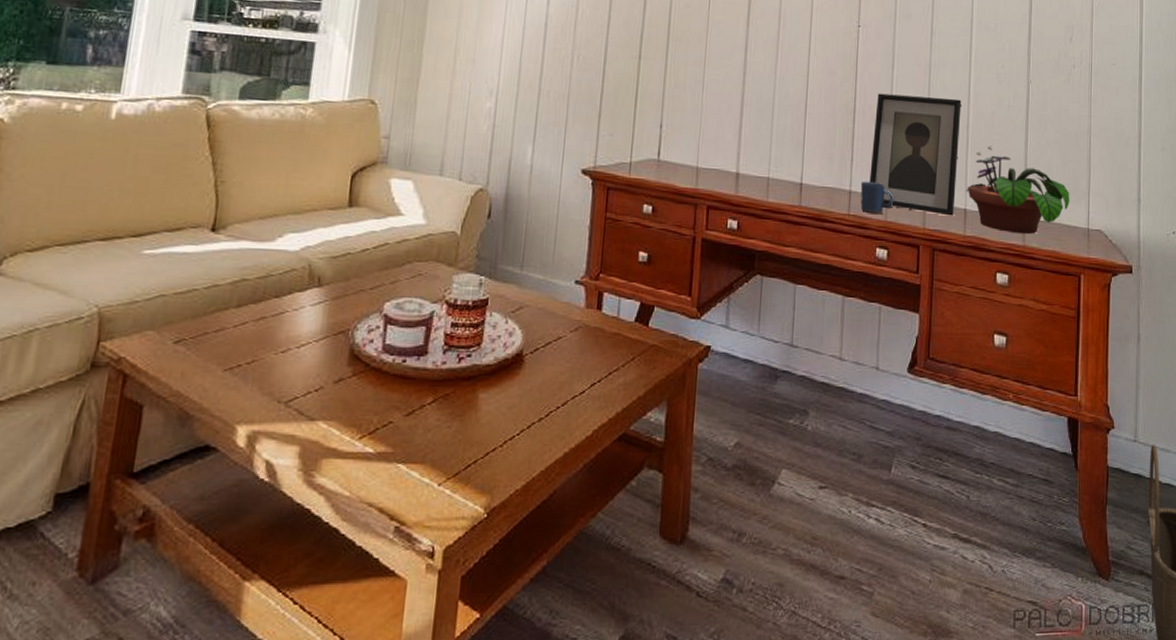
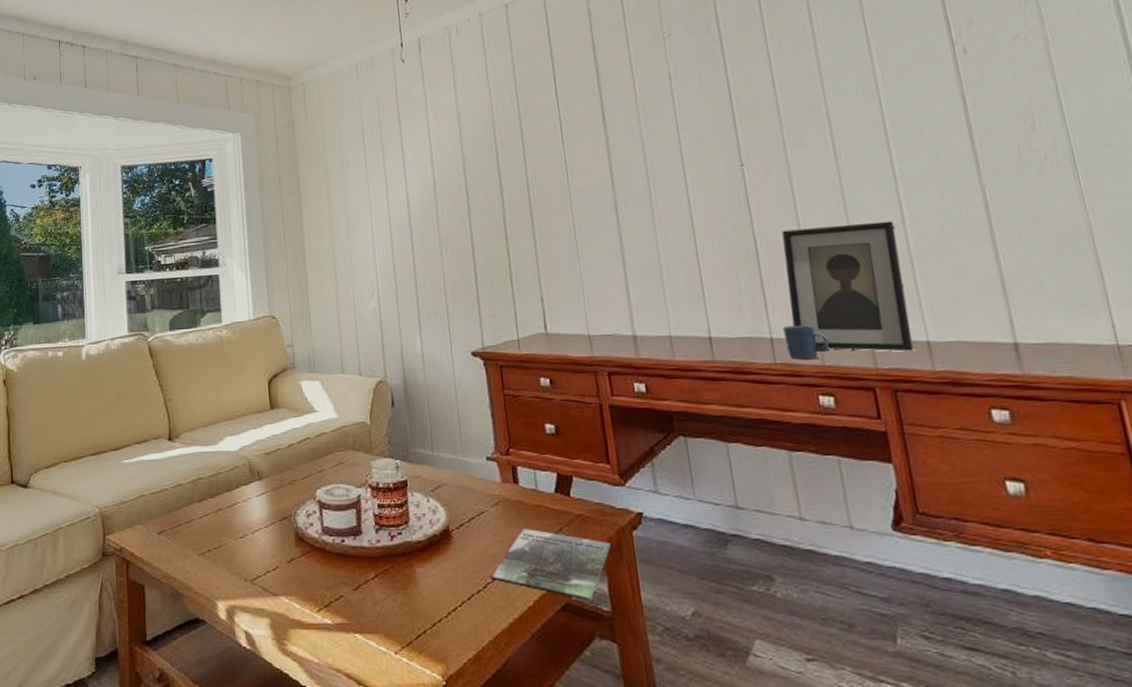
magazine: none [555,355,677,431] -> present [490,528,612,601]
potted flower: present [966,145,1070,235] -> none [923,266,1081,362]

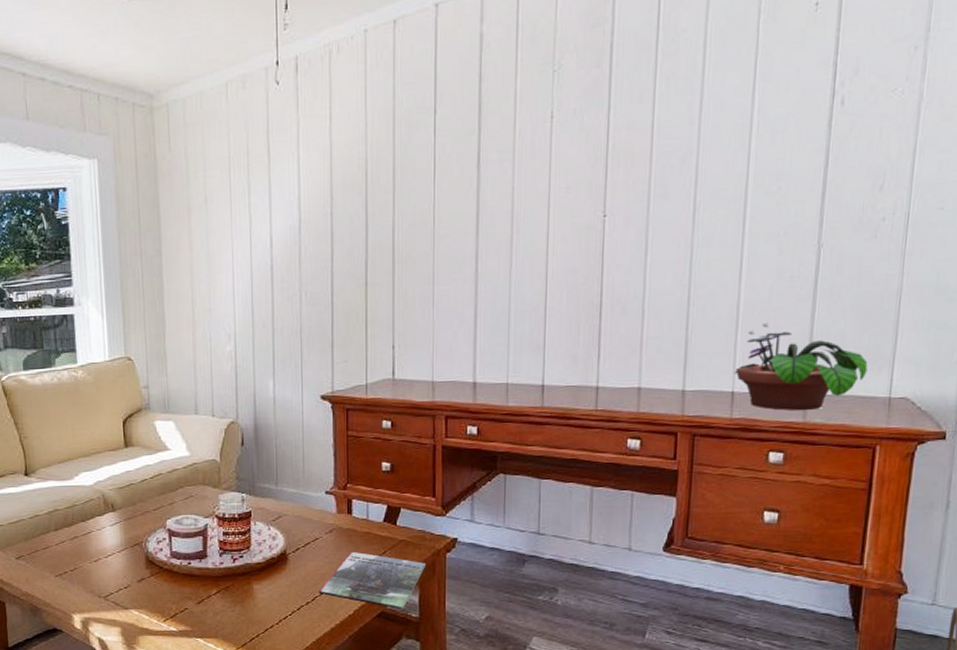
picture frame: present [781,221,914,352] -> none [619,277,731,401]
mug: present [782,325,830,360] -> none [609,375,648,407]
potted flower: none [923,266,1081,362] -> present [734,322,868,411]

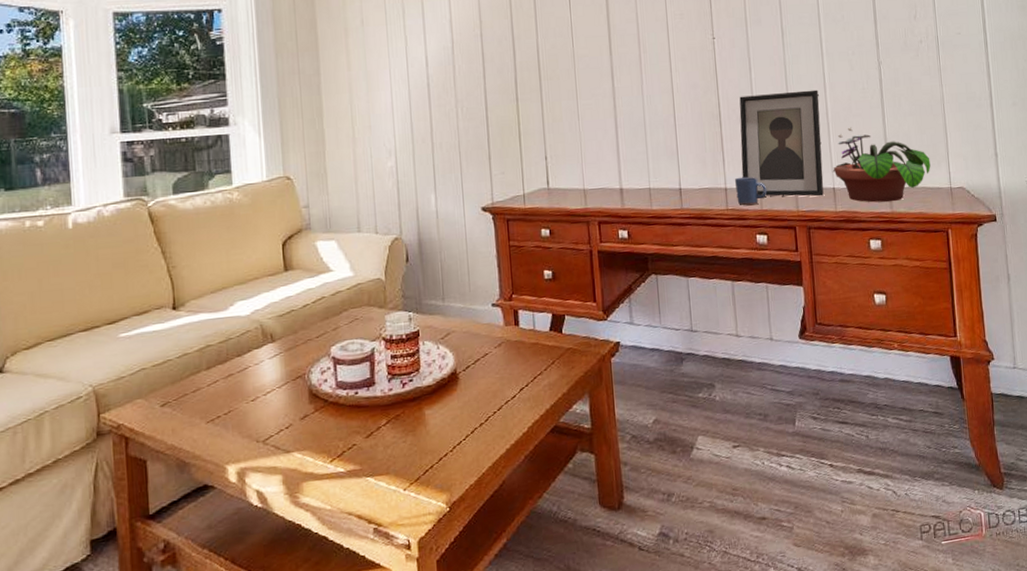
magazine: present [319,551,427,610] -> none [492,364,594,422]
mug: none [609,375,648,407] -> present [734,176,767,205]
picture frame: none [619,277,731,401] -> present [739,89,824,197]

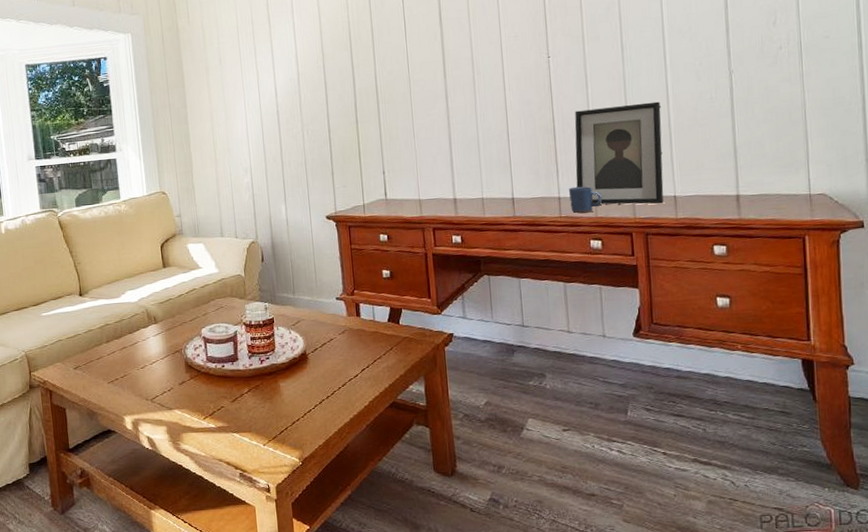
potted flower: present [832,127,931,203] -> none [673,136,787,210]

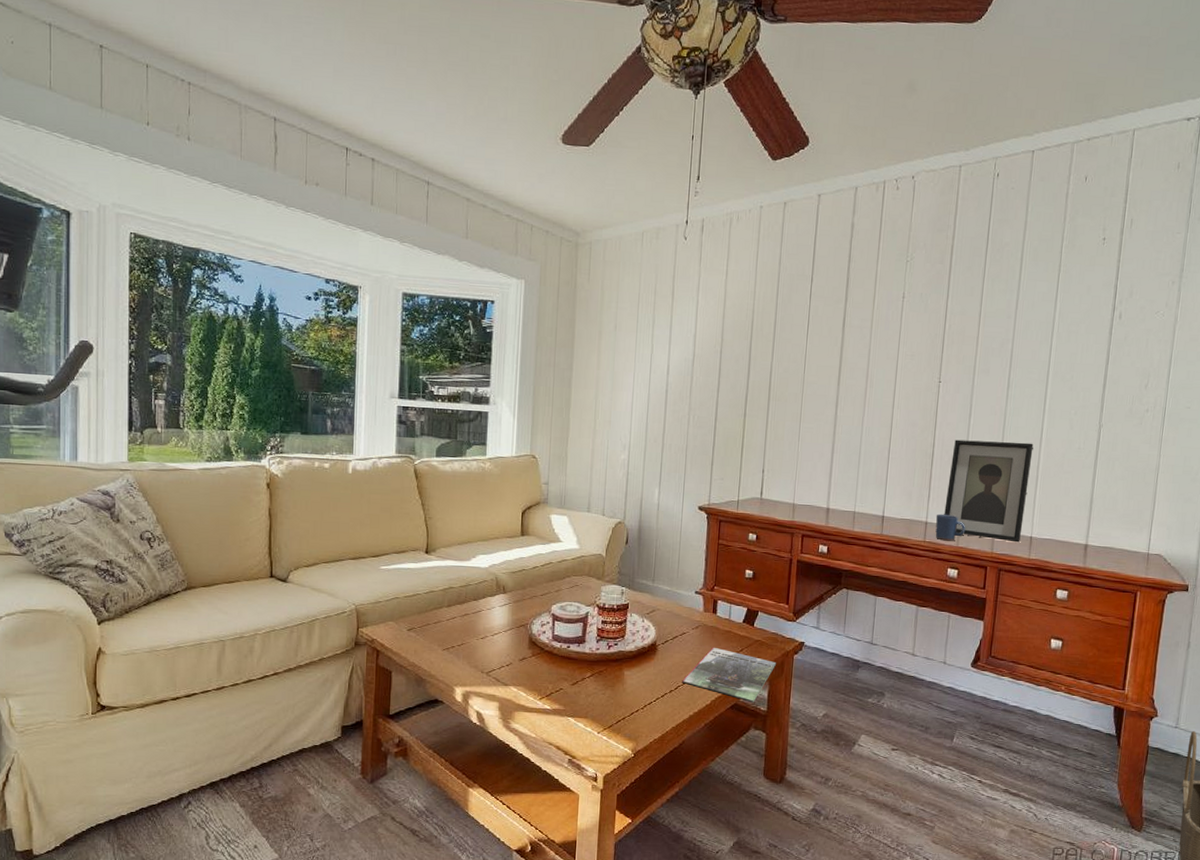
magazine: none [337,349,429,399] -> present [682,647,777,703]

